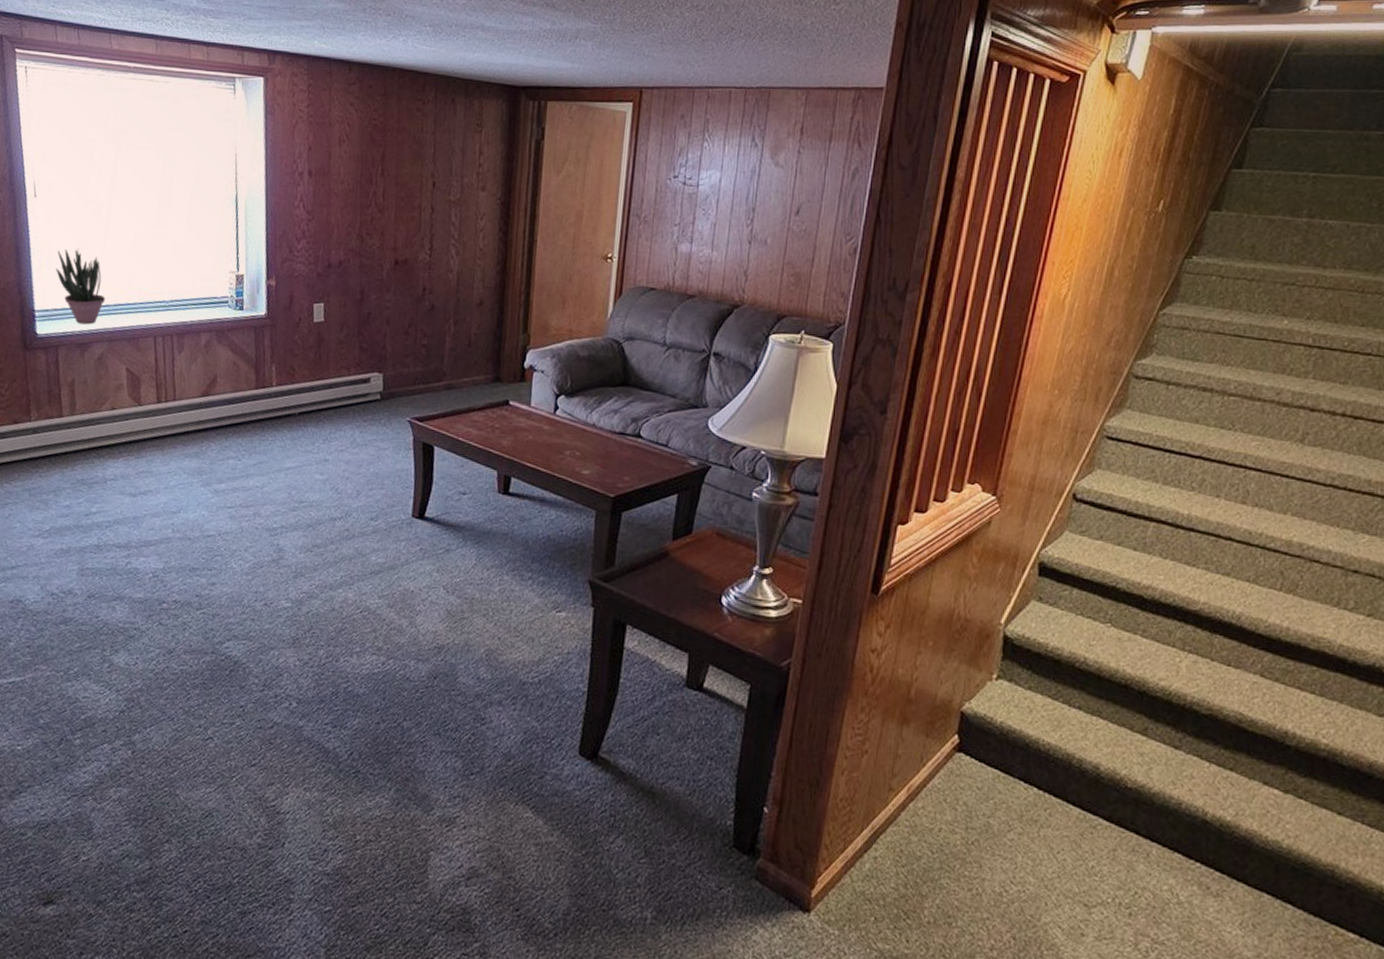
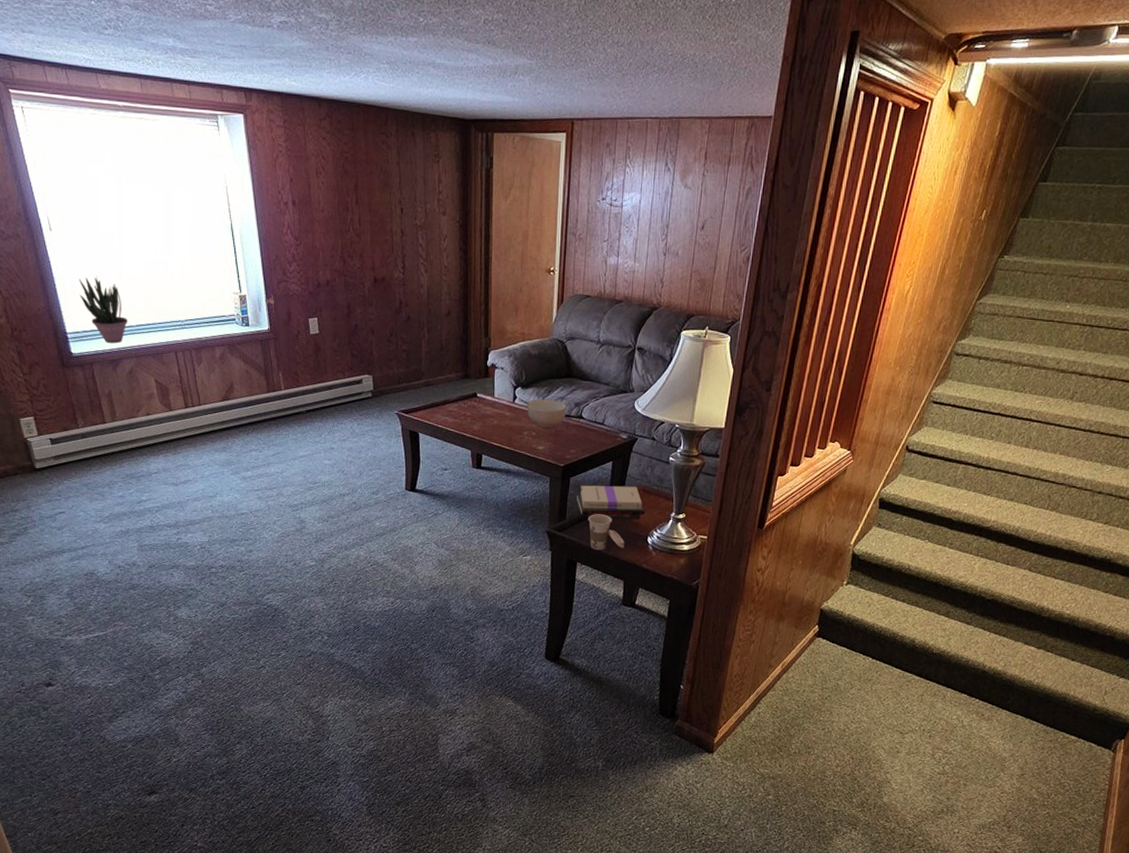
bowl: none [570,411,622,448] -> present [527,399,567,428]
books: none [629,523,718,572] -> present [577,485,645,520]
cup: none [643,561,691,611] -> present [588,514,625,550]

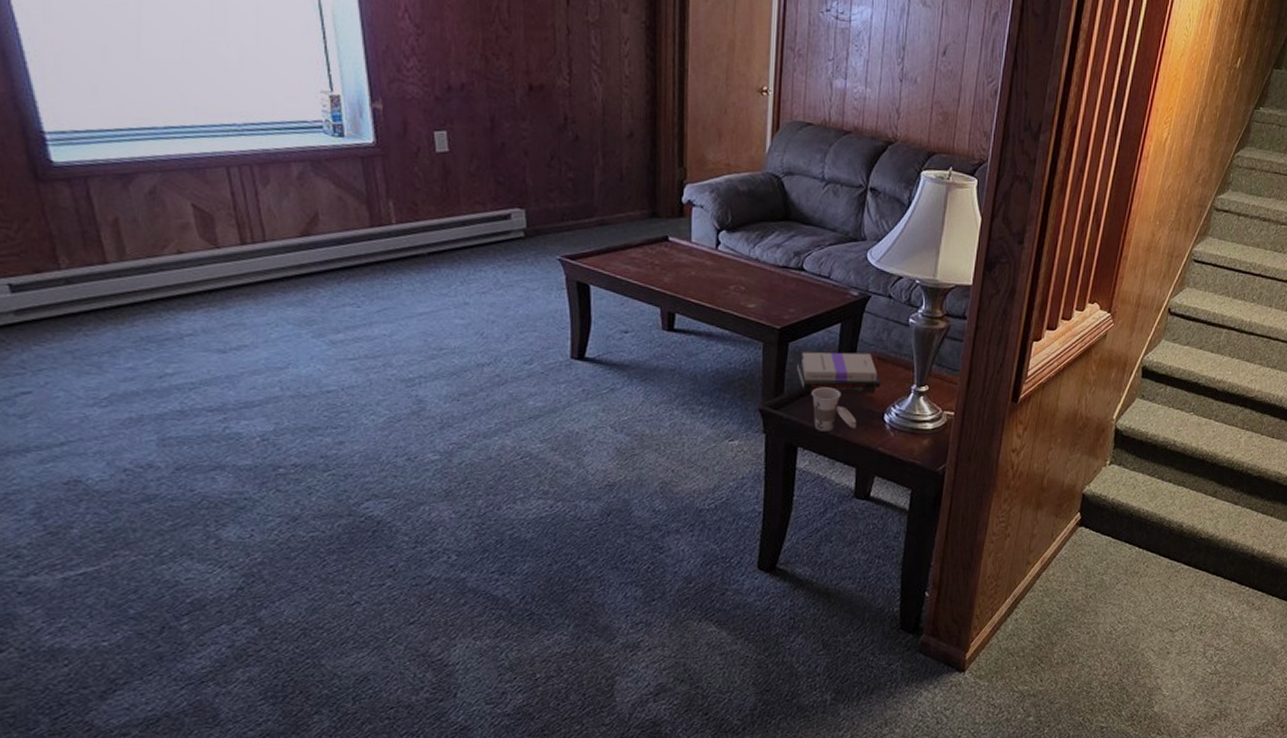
potted plant: present [79,276,127,344] -> none [68,54,149,152]
bowl: present [527,399,567,428] -> none [733,245,785,282]

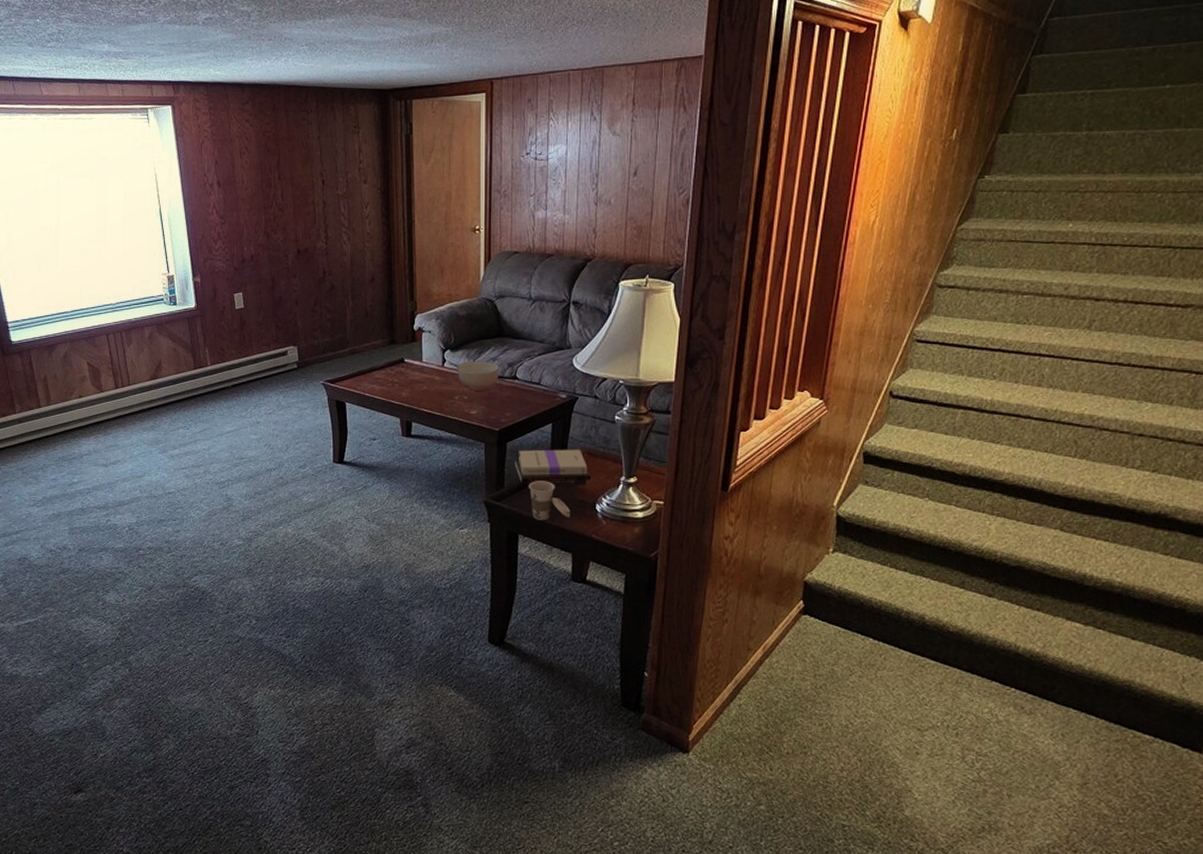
bowl: none [733,245,785,282] -> present [457,361,500,391]

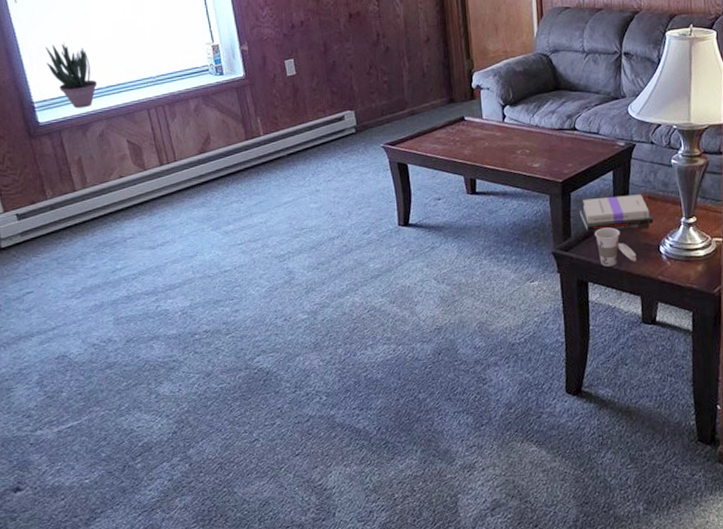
potted plant: none [20,266,63,330] -> present [46,42,97,109]
bowl: present [457,361,500,391] -> none [517,114,559,144]

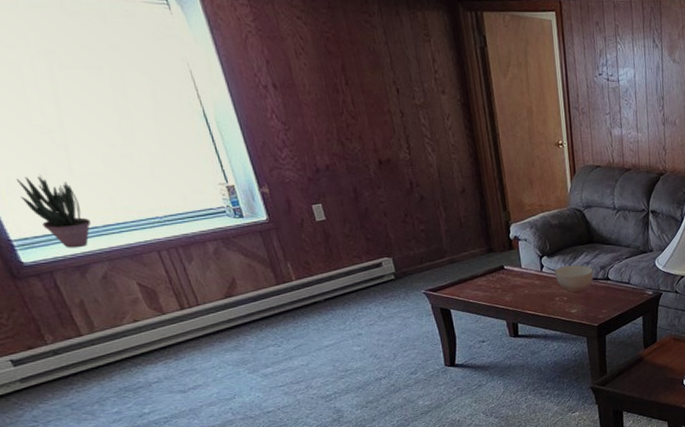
bowl: none [517,114,559,144] -> present [554,265,594,292]
books: present [580,194,653,234] -> none [614,336,677,370]
cup: present [594,227,637,267] -> none [627,365,664,398]

